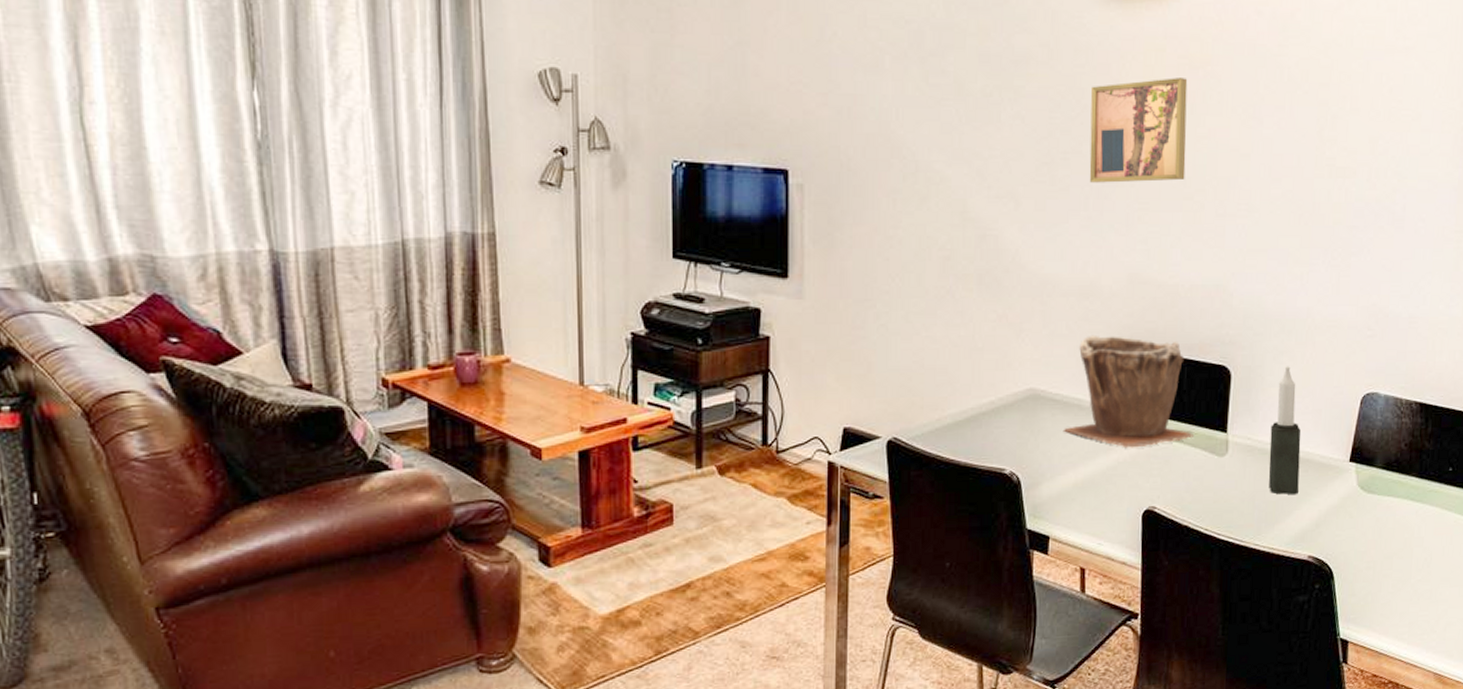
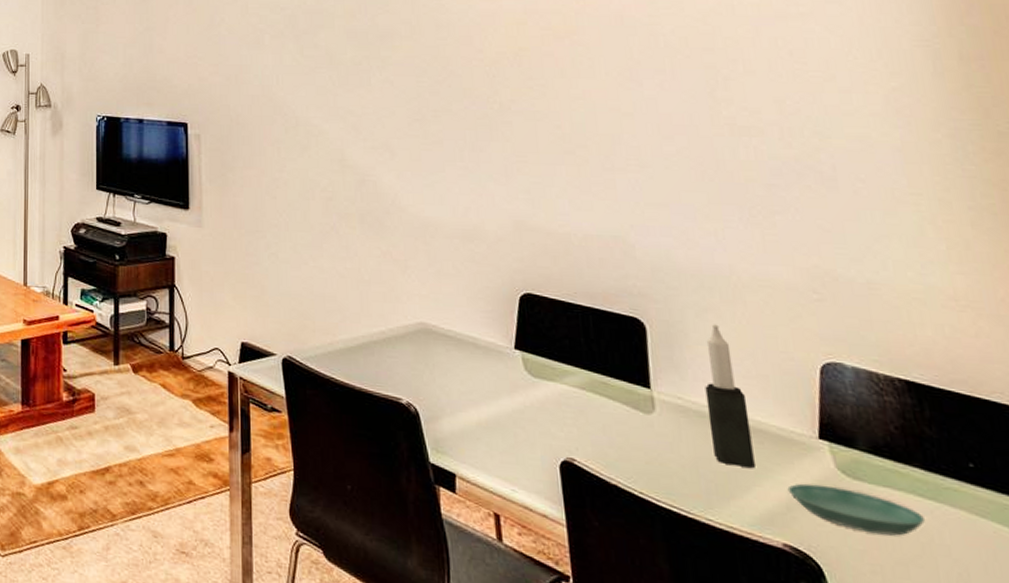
plant pot: present [1063,335,1193,448] -> none [459,276,610,394]
wall art: present [1089,78,1188,183] -> none [456,46,563,138]
saucer: none [1319,501,1411,537] -> present [787,483,925,536]

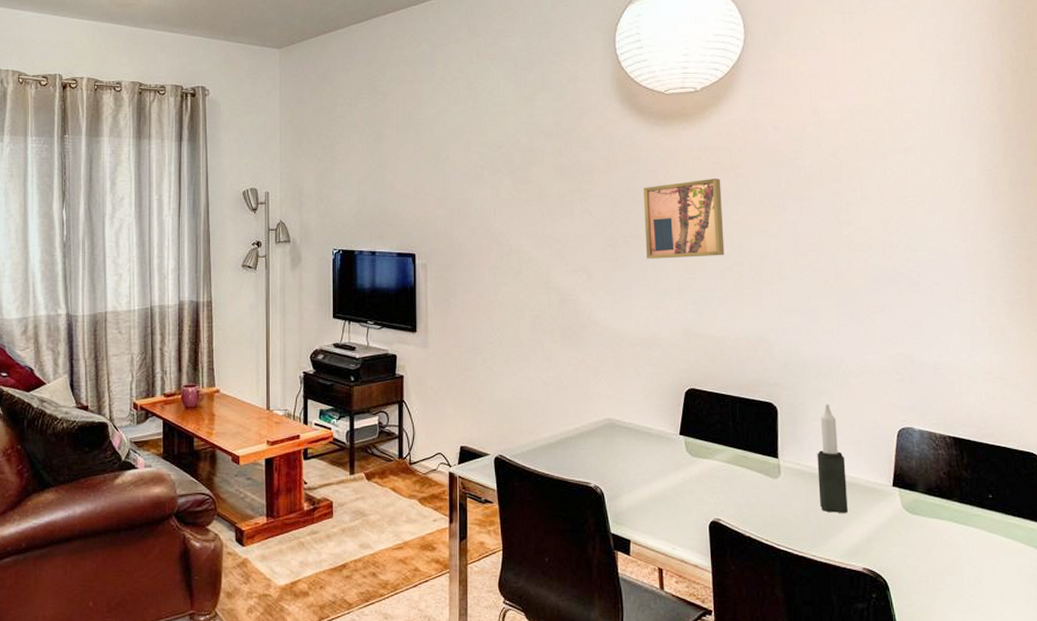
wall art: none [456,46,563,138] -> present [644,179,725,259]
saucer: present [787,483,925,536] -> none [869,521,957,553]

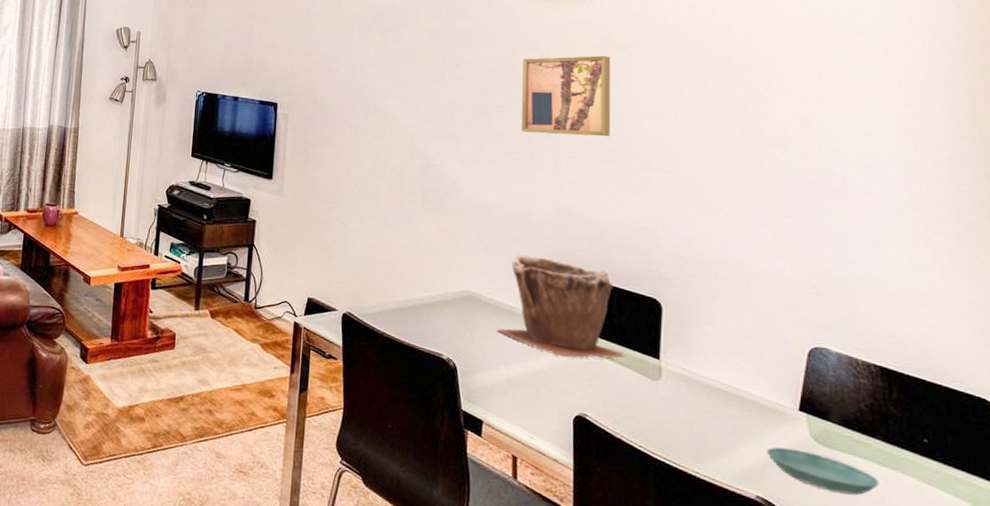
plant pot: none [636,376,749,469] -> present [496,254,624,359]
candle: present [817,404,848,514] -> none [706,308,741,433]
saucer: none [869,521,957,553] -> present [766,447,879,496]

